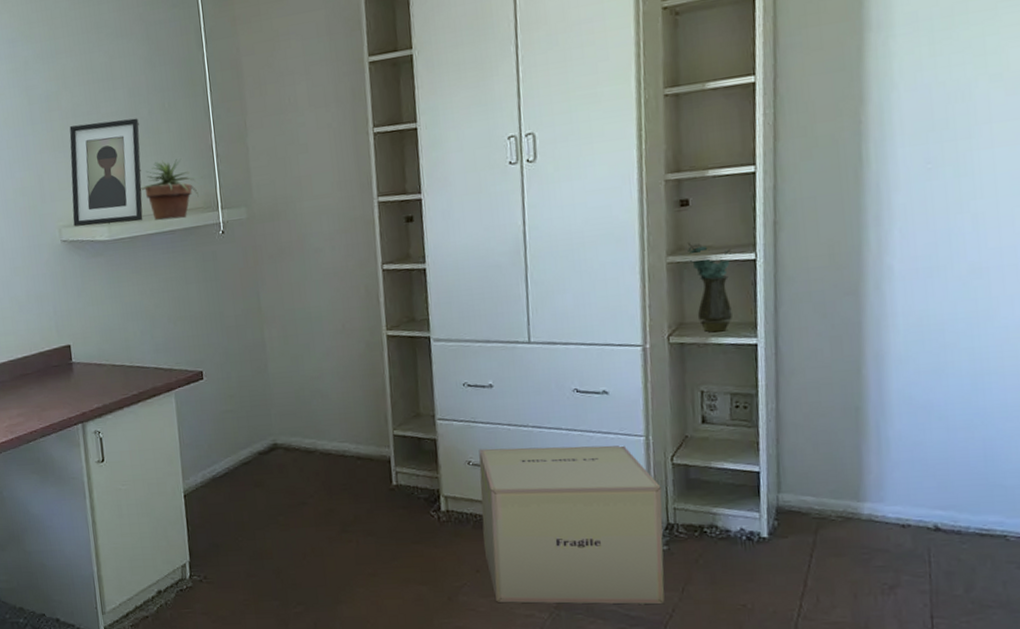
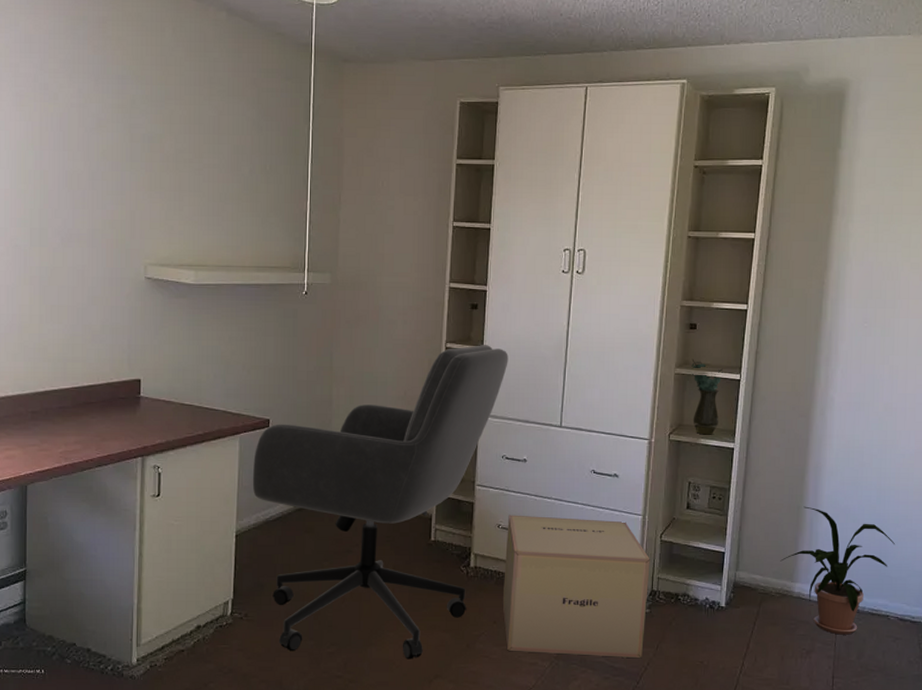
picture frame: present [69,118,143,227] -> none [160,170,239,271]
potted plant: present [141,158,203,221] -> none [232,217,294,275]
office chair: none [191,260,457,617] -> present [252,345,508,659]
house plant: none [838,406,1006,564] -> present [780,506,895,635]

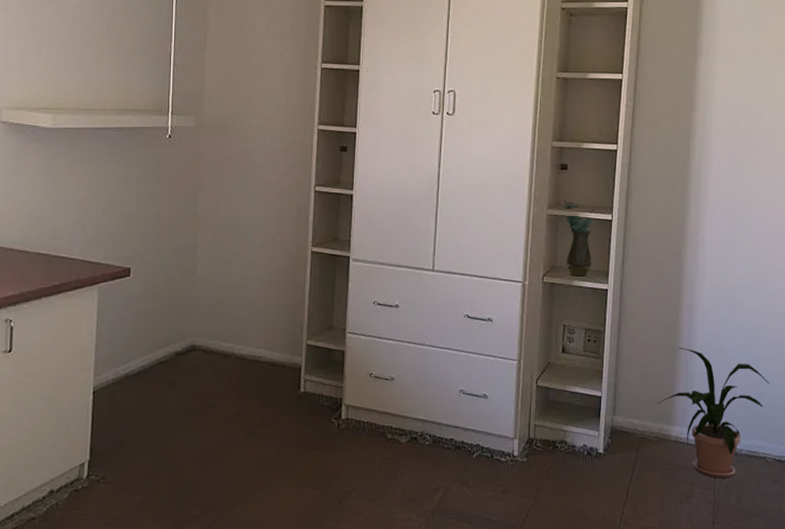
office chair: present [252,345,508,659] -> none [111,188,379,520]
cardboard box: present [502,515,650,659] -> none [375,363,526,511]

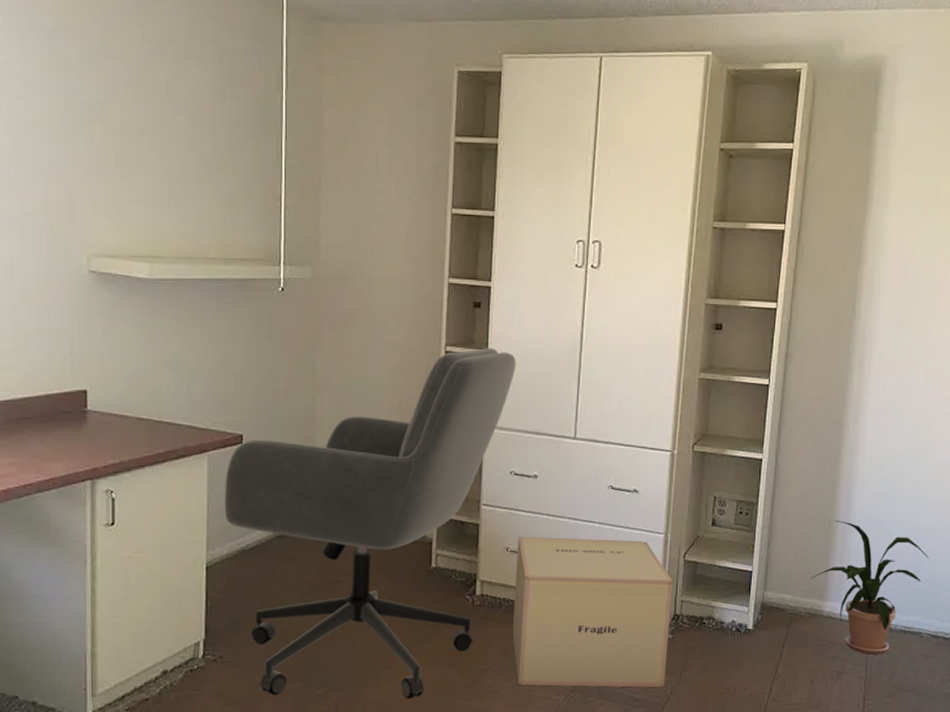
office chair: none [111,188,379,520] -> present [224,348,516,699]
cardboard box: none [375,363,526,511] -> present [512,536,673,688]
vase: present [563,199,595,277] -> none [717,362,751,445]

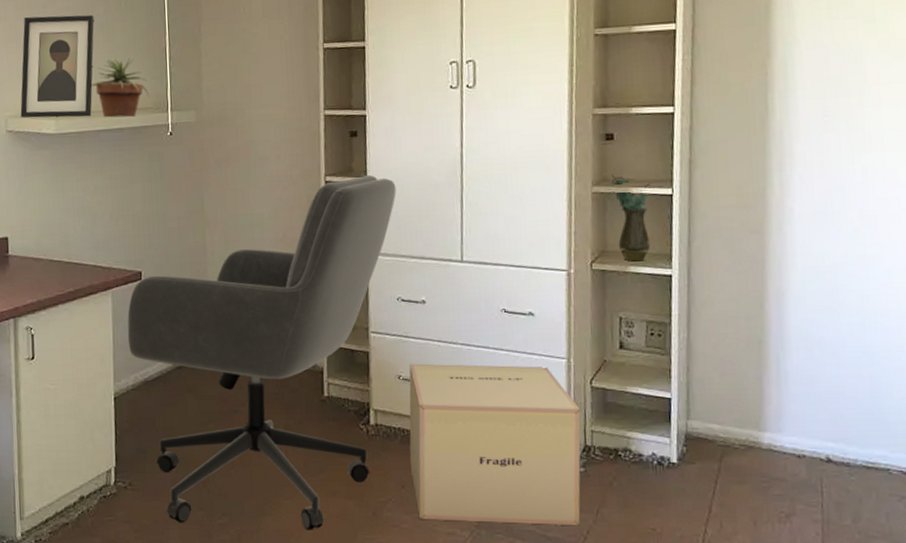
picture frame: none [106,144,200,263] -> present [20,15,94,118]
potted plant: none [193,201,266,268] -> present [92,58,154,118]
vase: none [717,362,751,445] -> present [611,174,650,262]
house plant: present [810,520,928,655] -> none [742,339,889,494]

